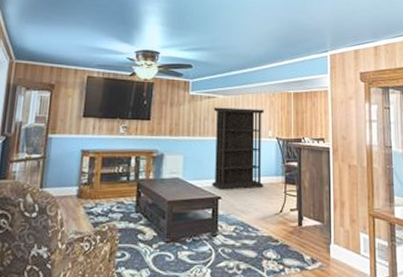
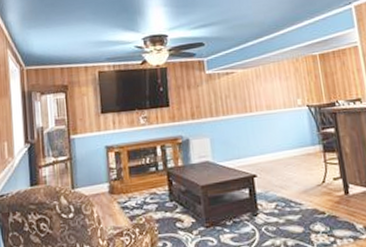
bookcase: present [212,107,264,190] -> none [233,77,300,168]

